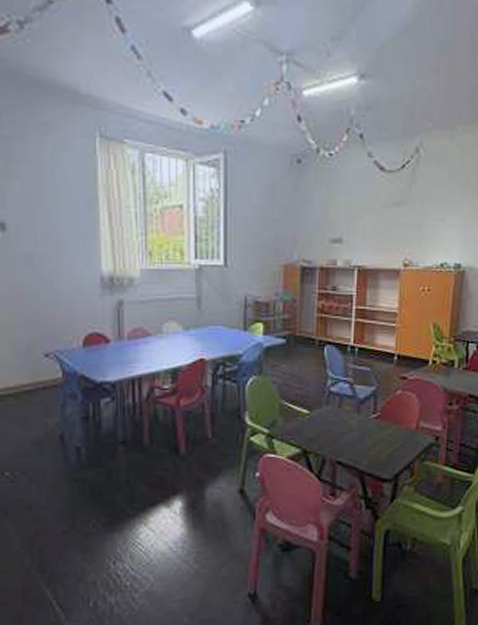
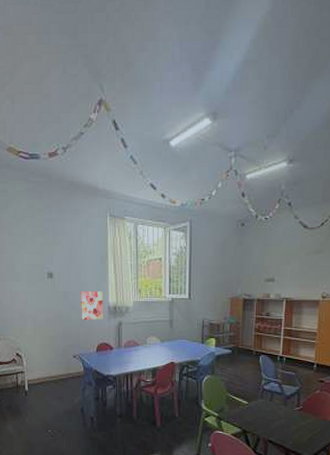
wall art: none [55,253,93,299] -> present [81,291,103,321]

